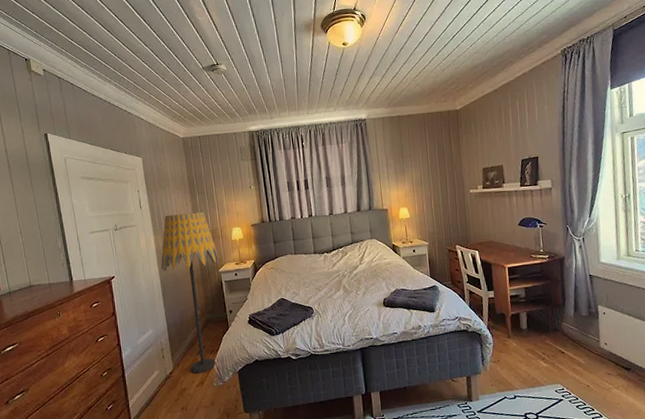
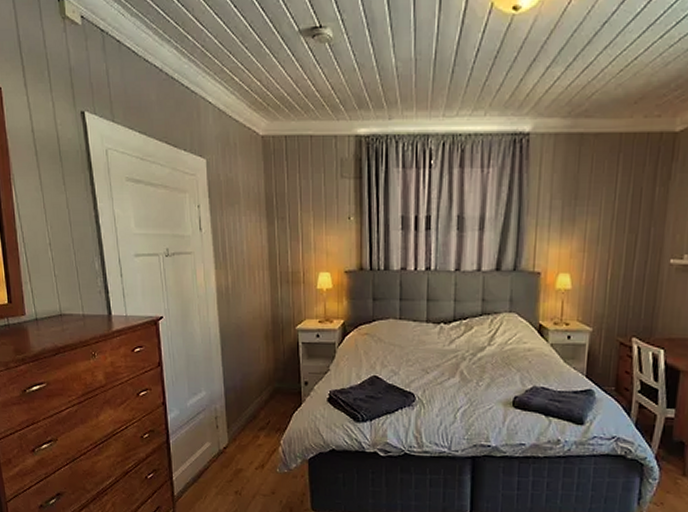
floor lamp: present [160,211,220,374] -> none [221,243,299,454]

